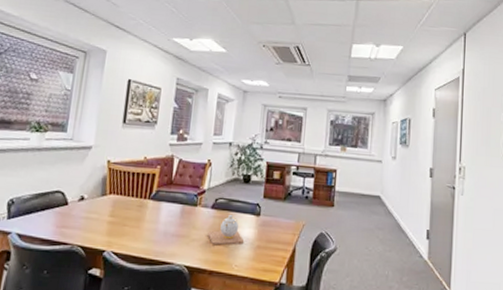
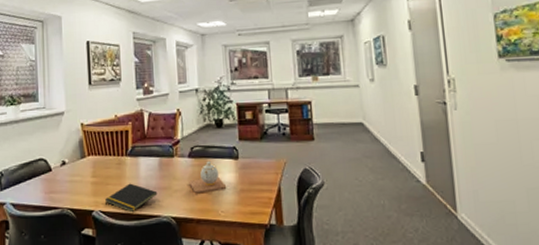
notepad: none [118,227,175,256] -> present [104,183,158,212]

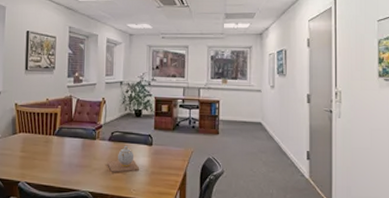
notepad: present [104,183,158,212] -> none [30,159,79,185]

